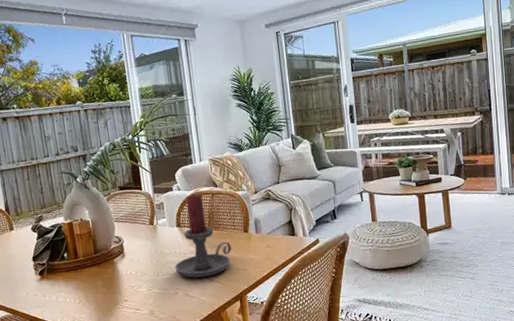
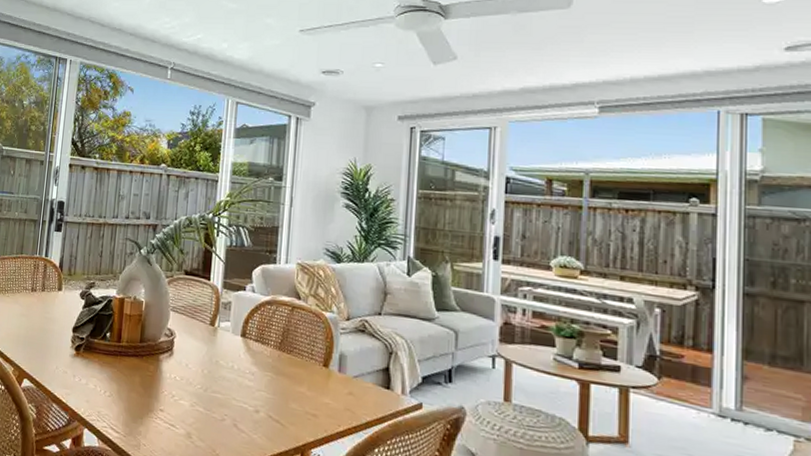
candle holder: present [175,194,232,278] -> none [228,301,303,411]

